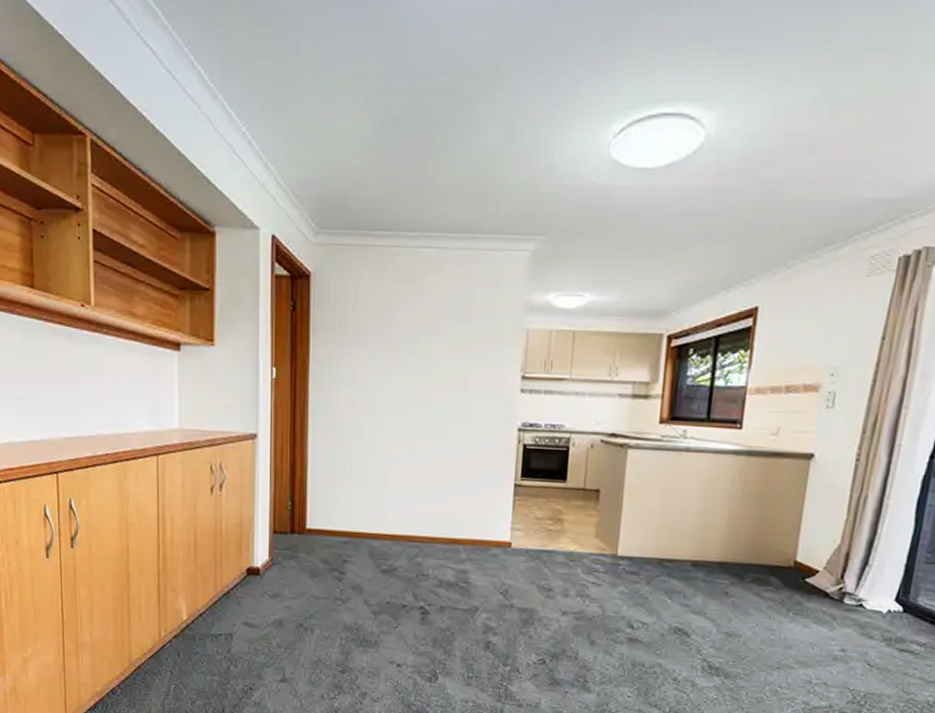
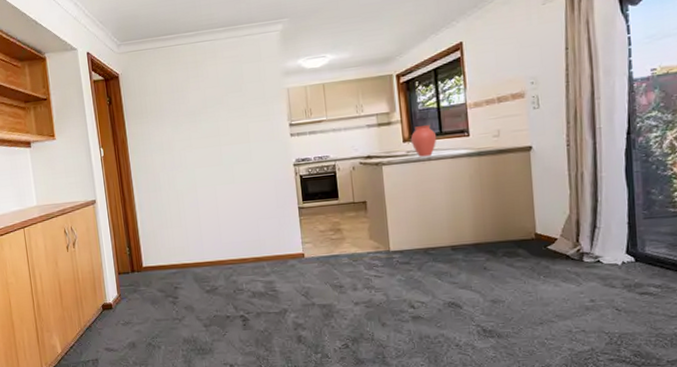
vase: none [669,406,703,447] -> present [410,125,437,158]

